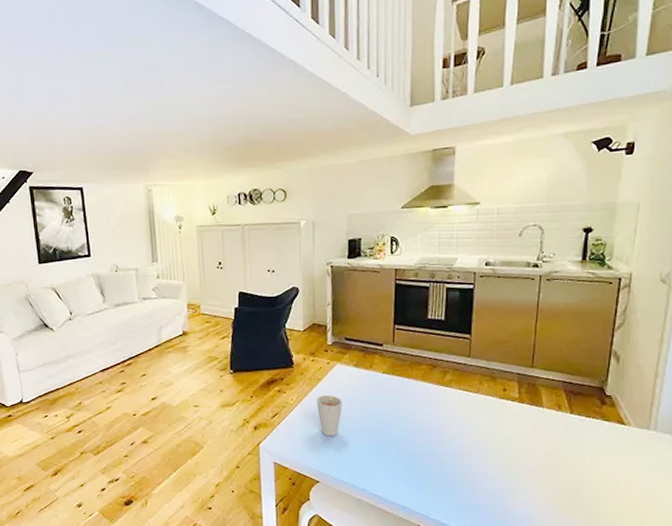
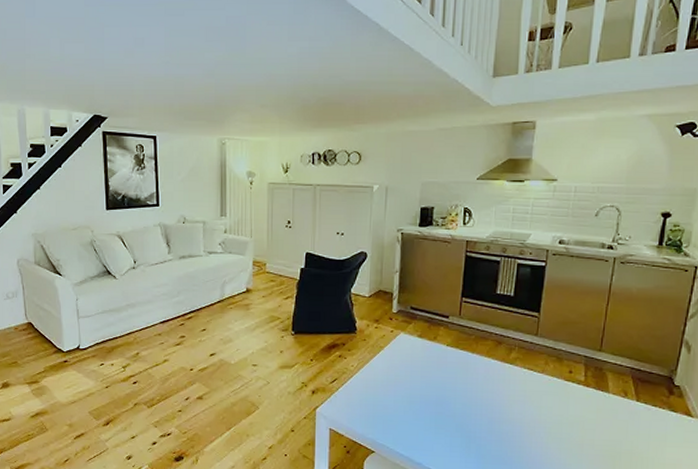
cup: present [317,394,342,436] -> none [377,363,404,406]

